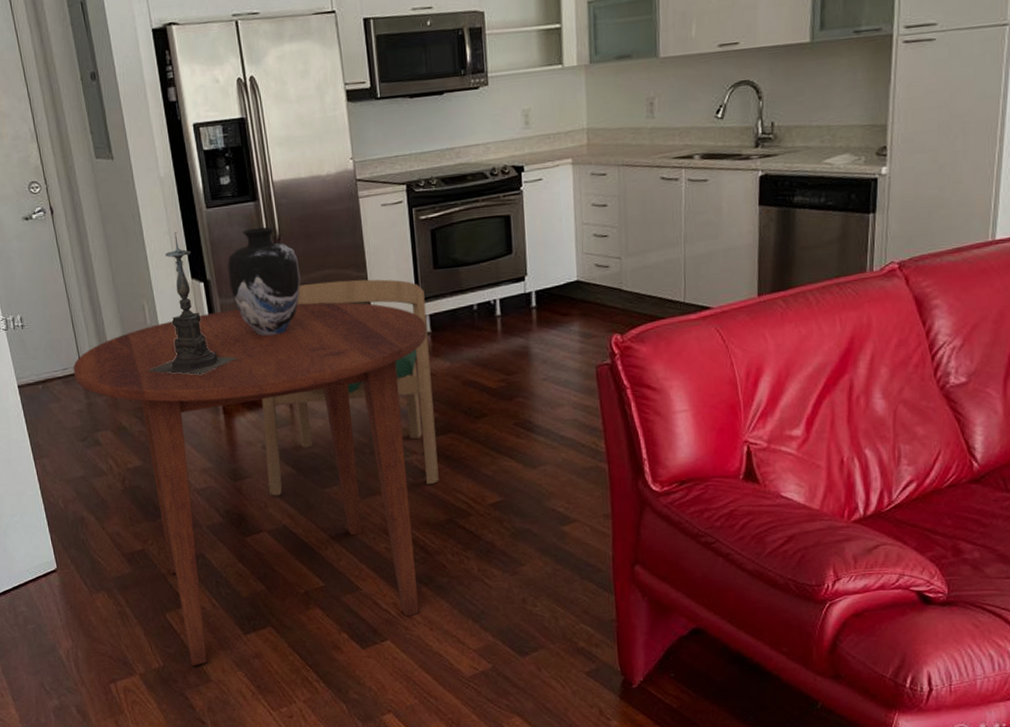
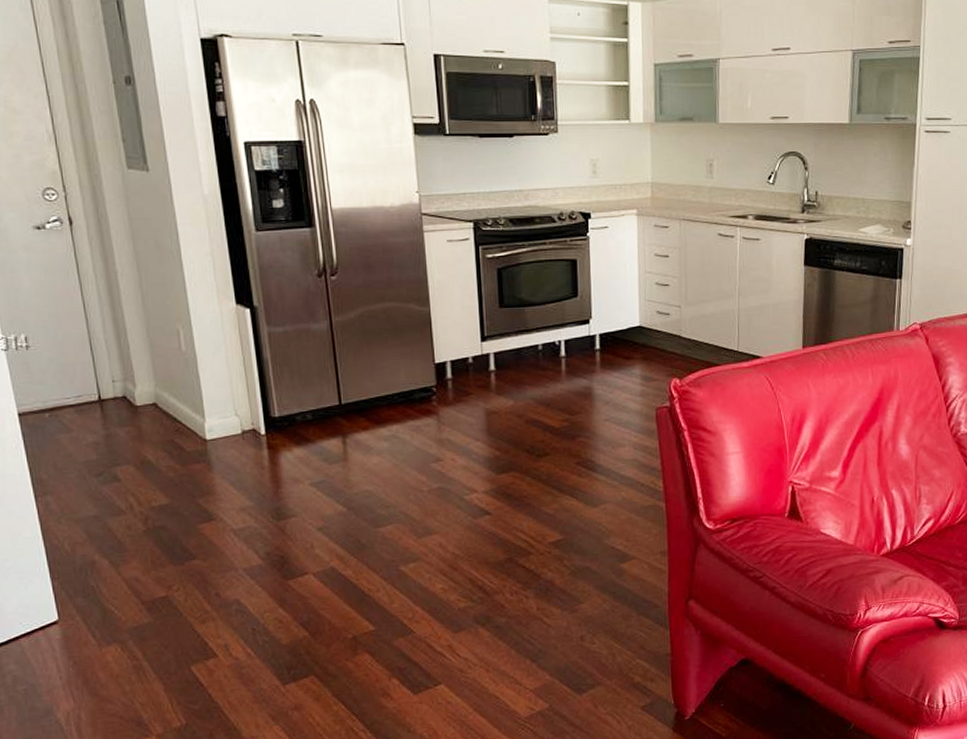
dining table: present [73,302,427,666] -> none [89,335,490,723]
candle holder: present [147,232,238,375] -> none [179,254,286,406]
vase: present [227,227,301,336] -> none [277,255,359,368]
dining chair: present [262,279,439,496] -> none [311,314,499,536]

